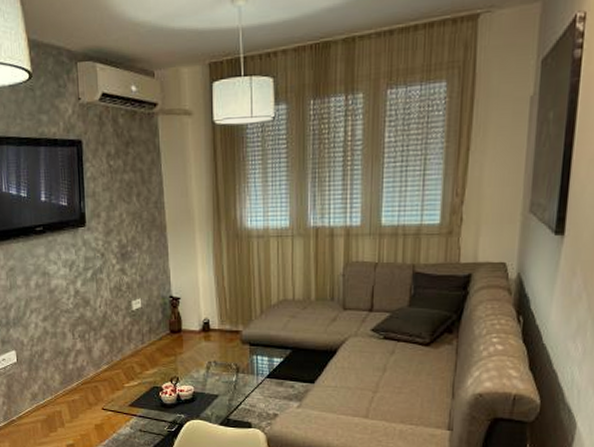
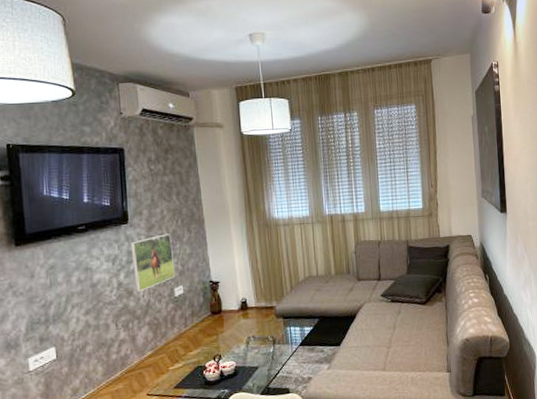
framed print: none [87,240,134,302] -> present [130,234,176,292]

